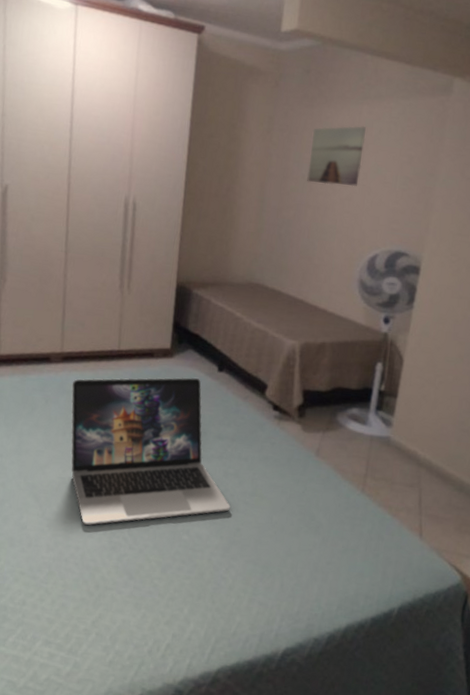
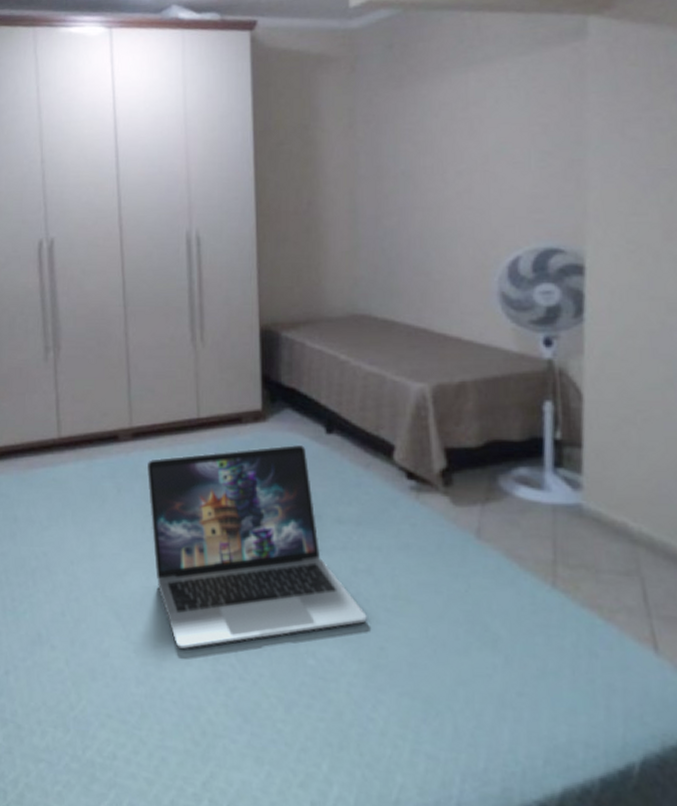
wall art: present [307,125,366,187] -> none [407,97,478,179]

